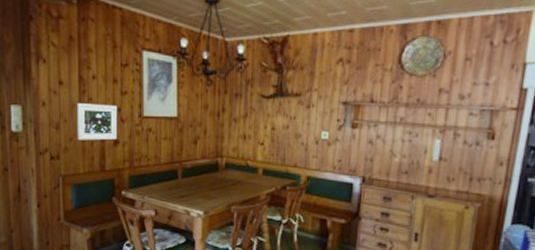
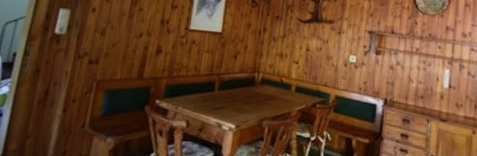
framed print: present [76,103,118,141] -> none [120,12,166,49]

